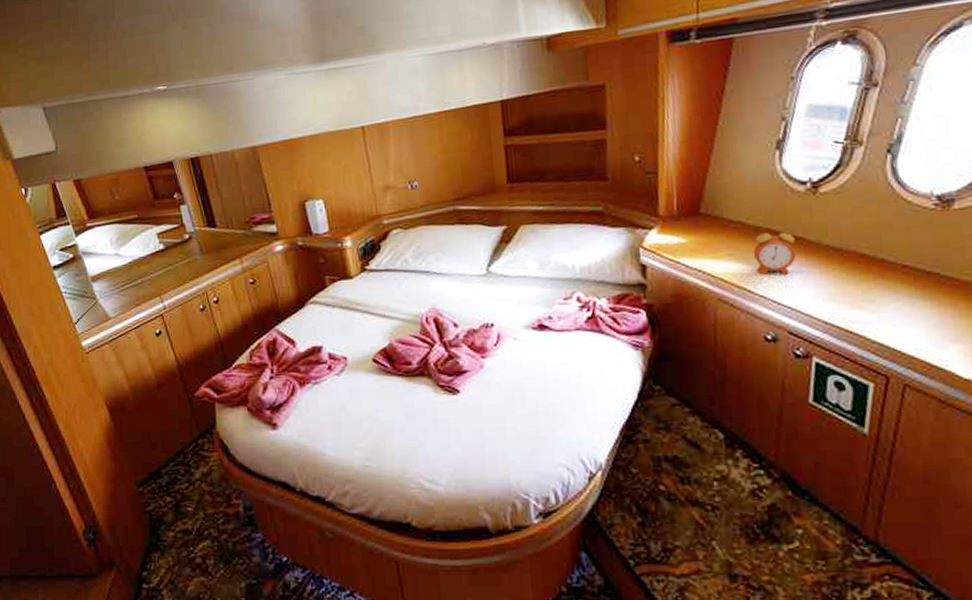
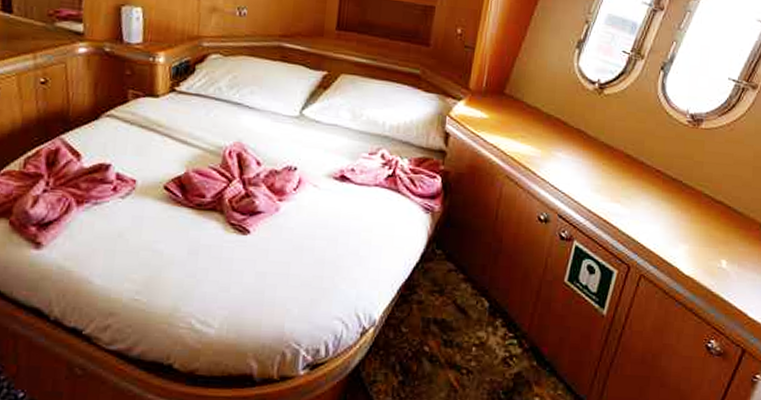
alarm clock: present [753,226,797,275] -> none [542,117,578,163]

